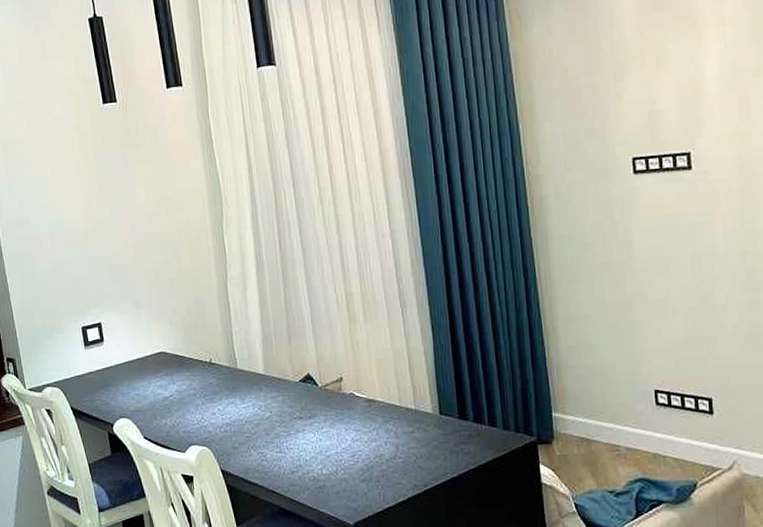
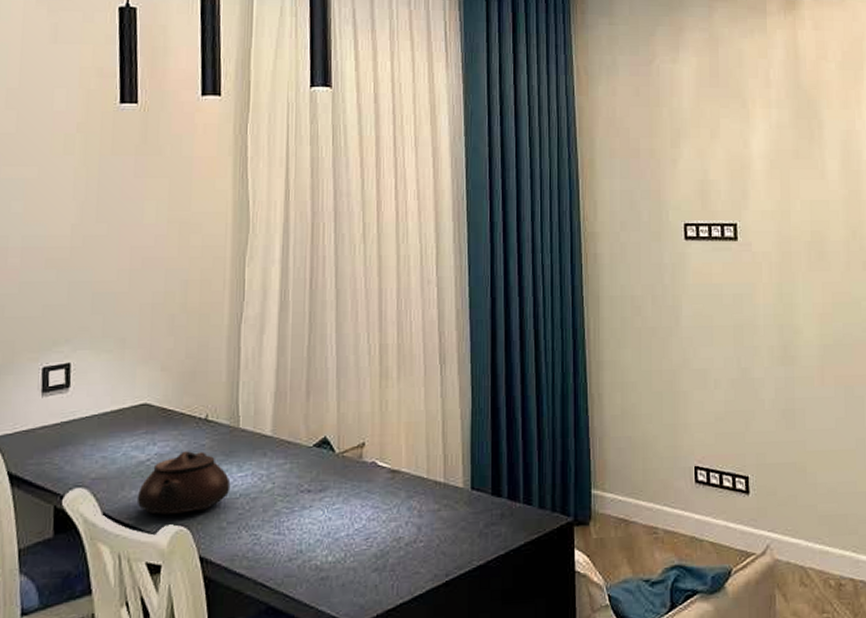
teapot: none [167,388,238,438] -> present [136,451,231,515]

